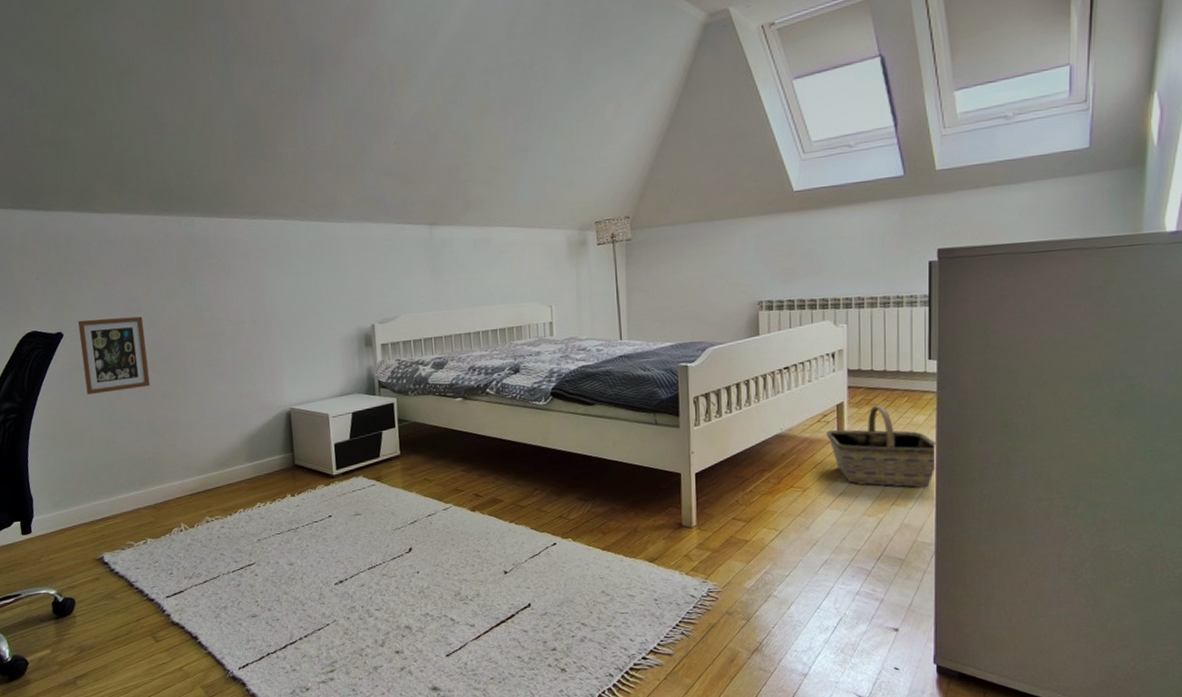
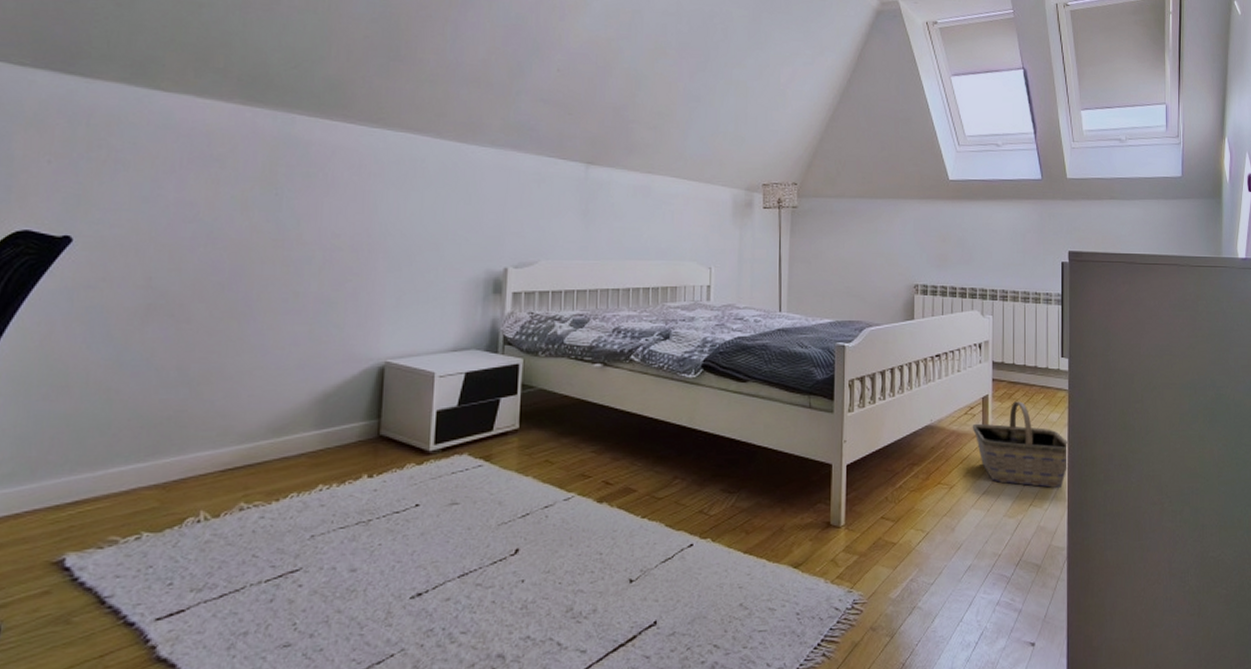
picture frame: present [77,316,150,395] -> none [92,223,199,325]

